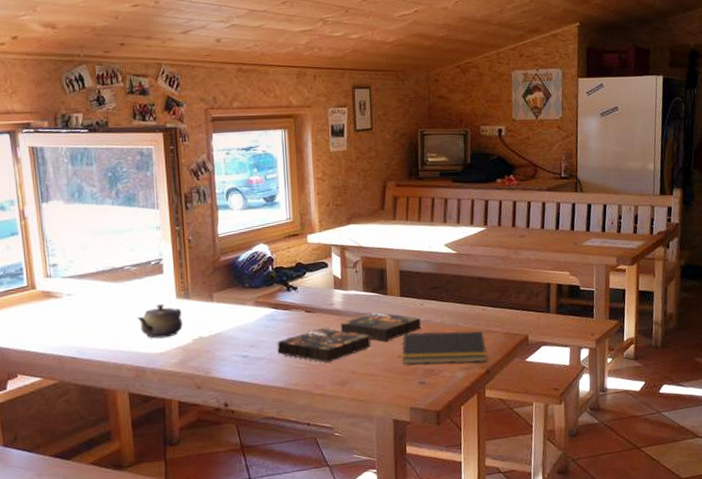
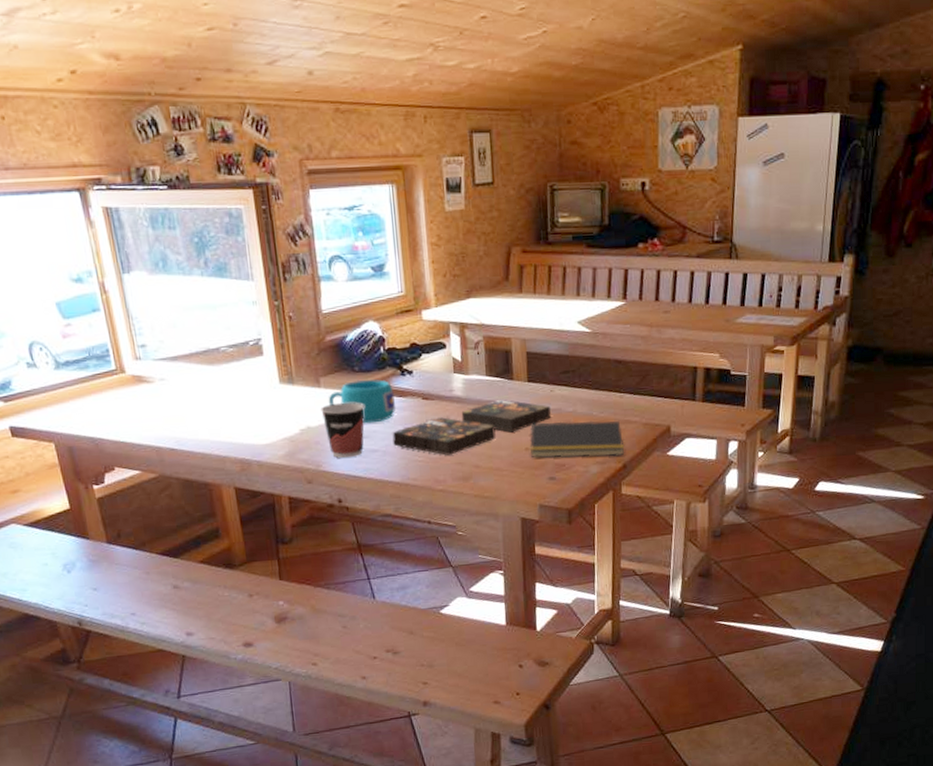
teapot: present [137,304,183,339] -> none [238,389,289,428]
cup: none [213,315,252,365] -> present [321,402,364,458]
cup: none [220,295,282,334] -> present [328,379,396,424]

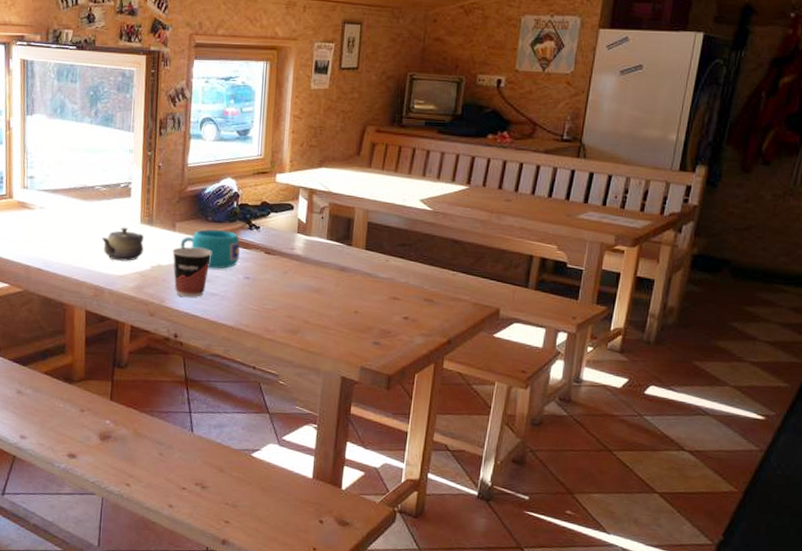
teapot: none [238,389,289,428] -> present [101,227,144,261]
board game: present [392,400,551,456] -> none [232,263,383,308]
notepad: present [530,420,625,458] -> none [359,288,451,331]

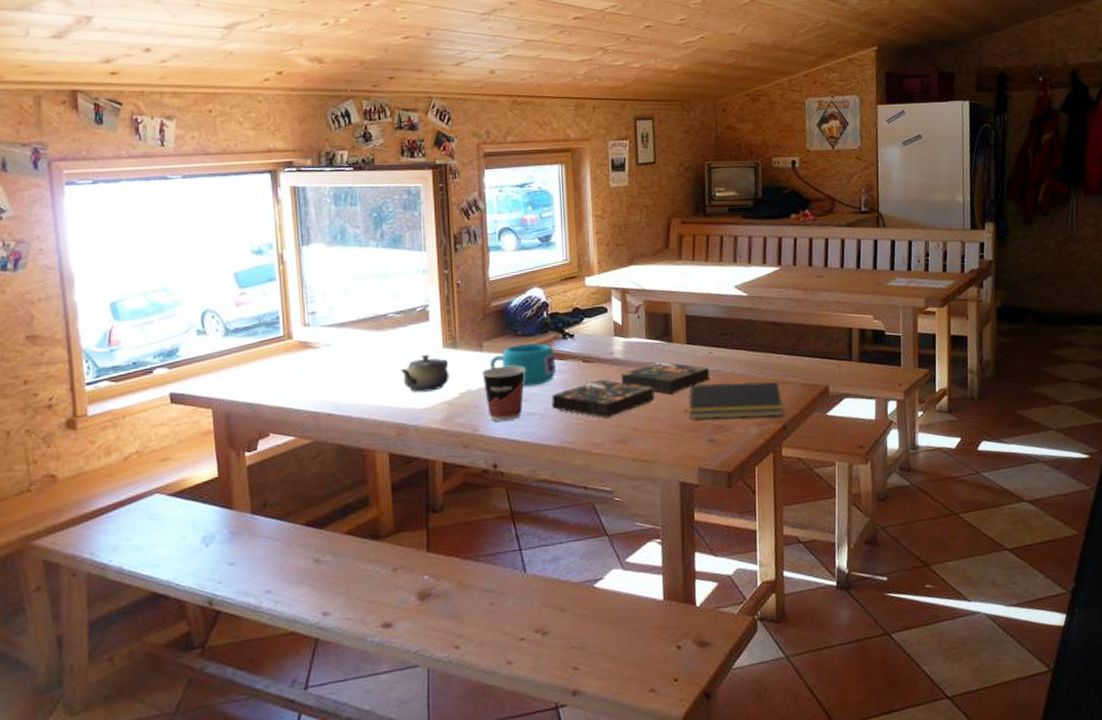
board game: none [232,263,383,308] -> present [551,362,709,418]
notepad: none [359,288,451,331] -> present [688,381,784,419]

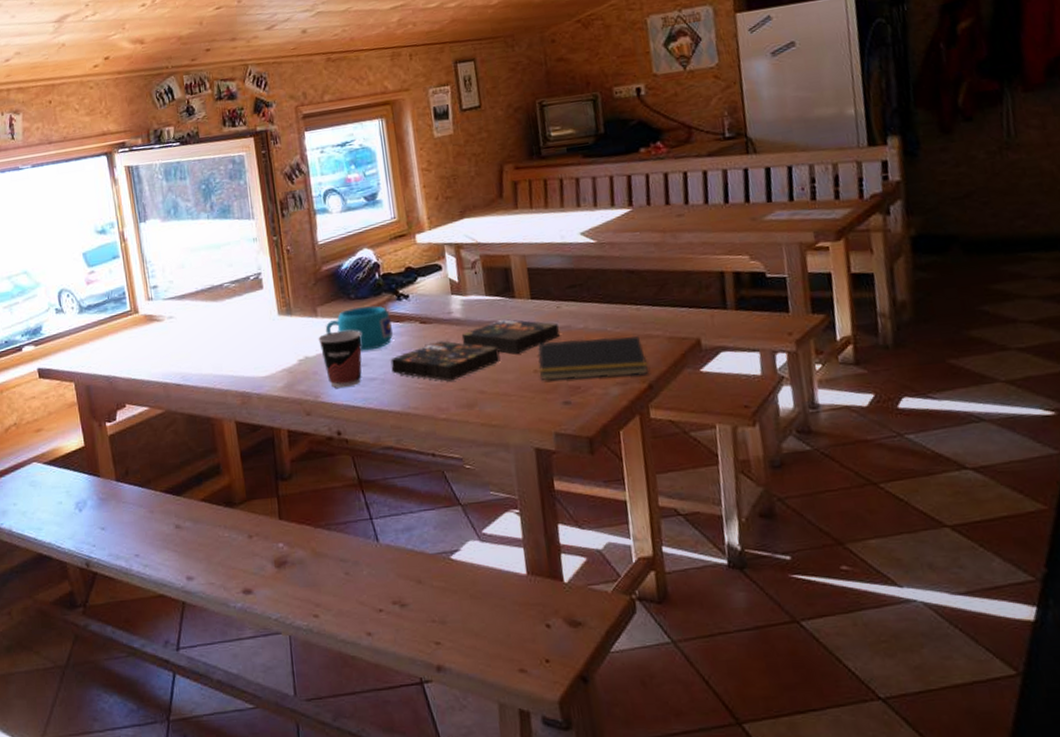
teapot: present [400,354,449,392] -> none [239,322,287,361]

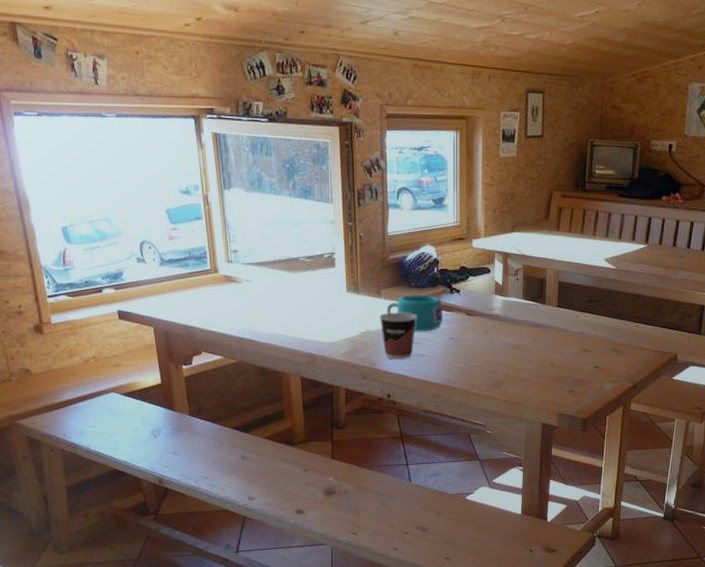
board game: present [390,319,560,382] -> none [438,321,575,364]
notepad: present [537,336,649,380] -> none [555,343,636,377]

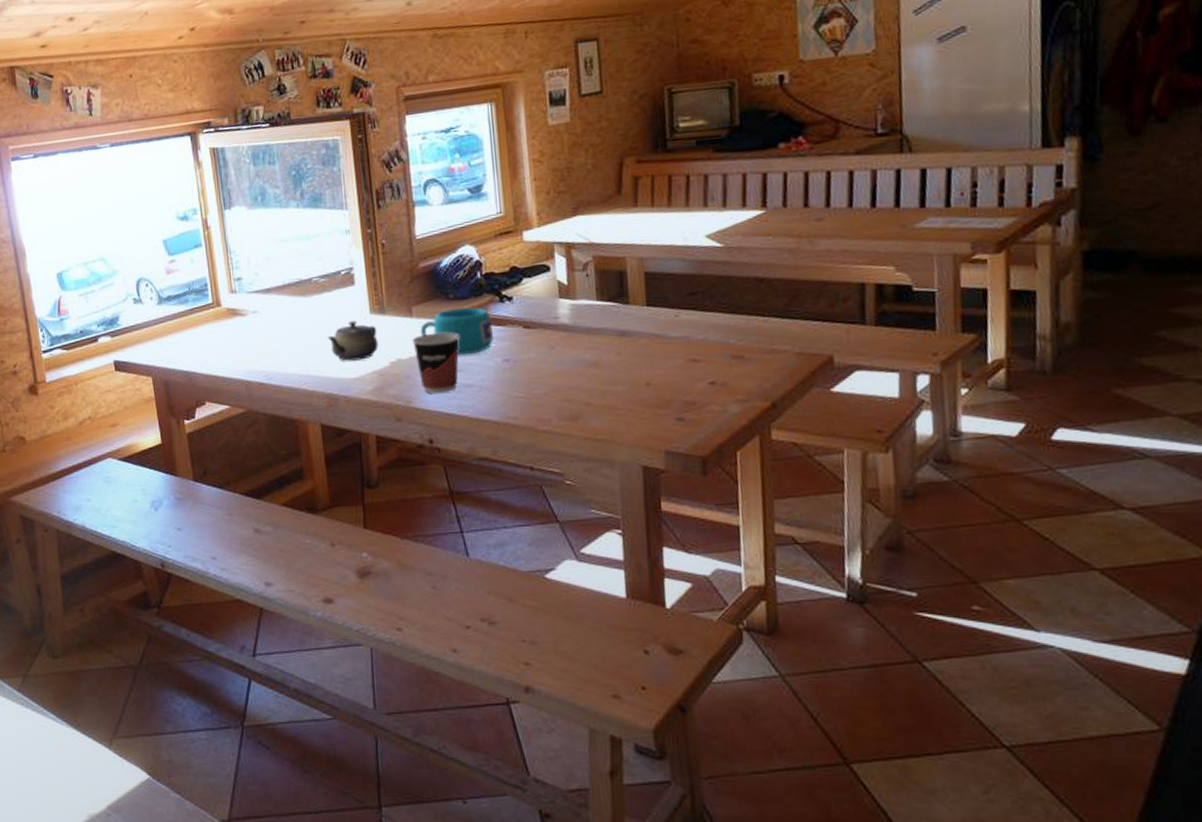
teapot: none [310,296,352,328] -> present [327,320,379,361]

